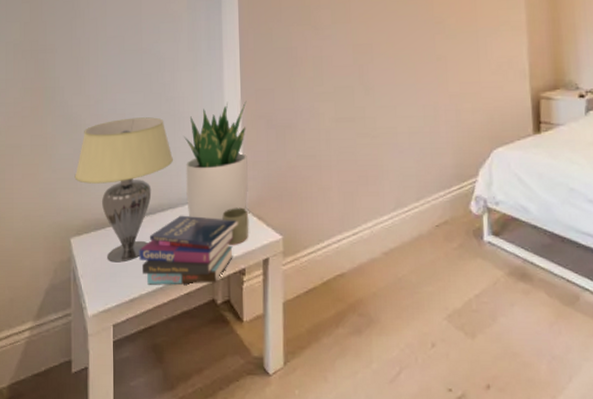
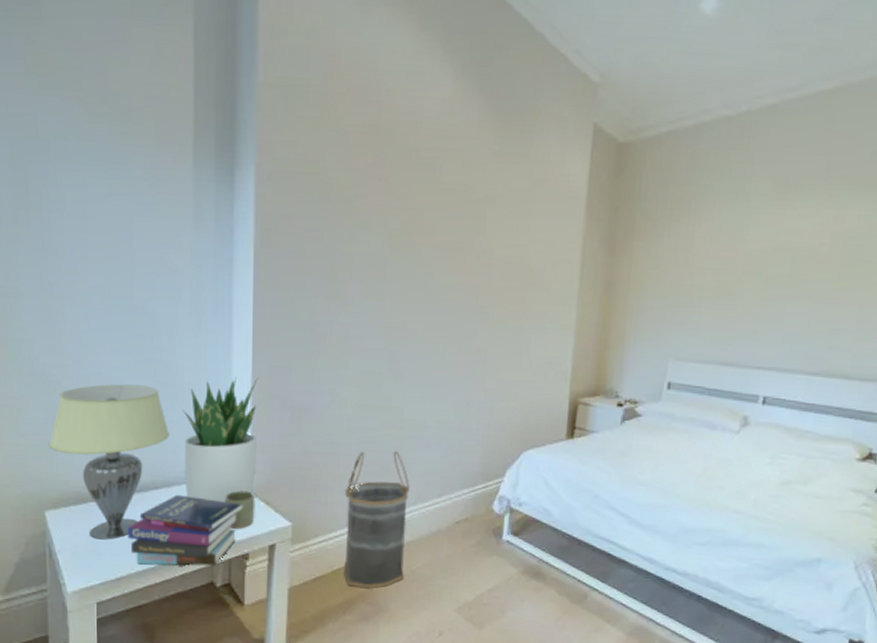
basket: none [329,159,391,300] -> present [344,451,410,589]

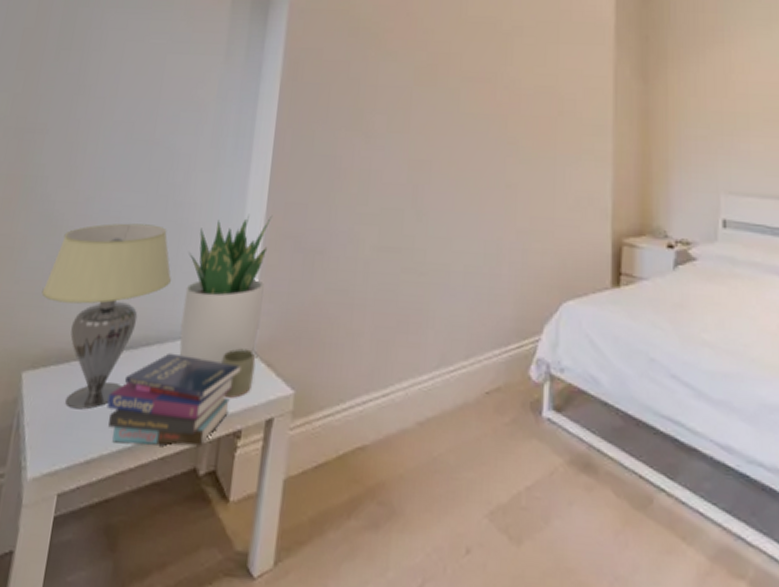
basket: present [344,451,410,589] -> none [351,301,432,483]

